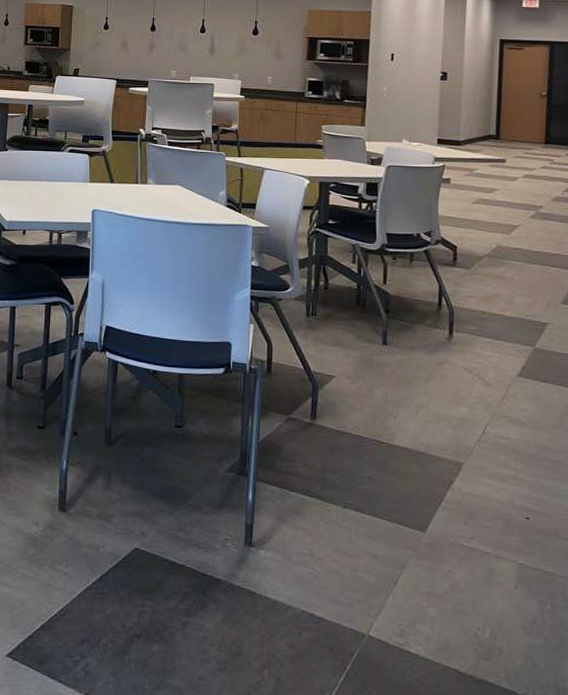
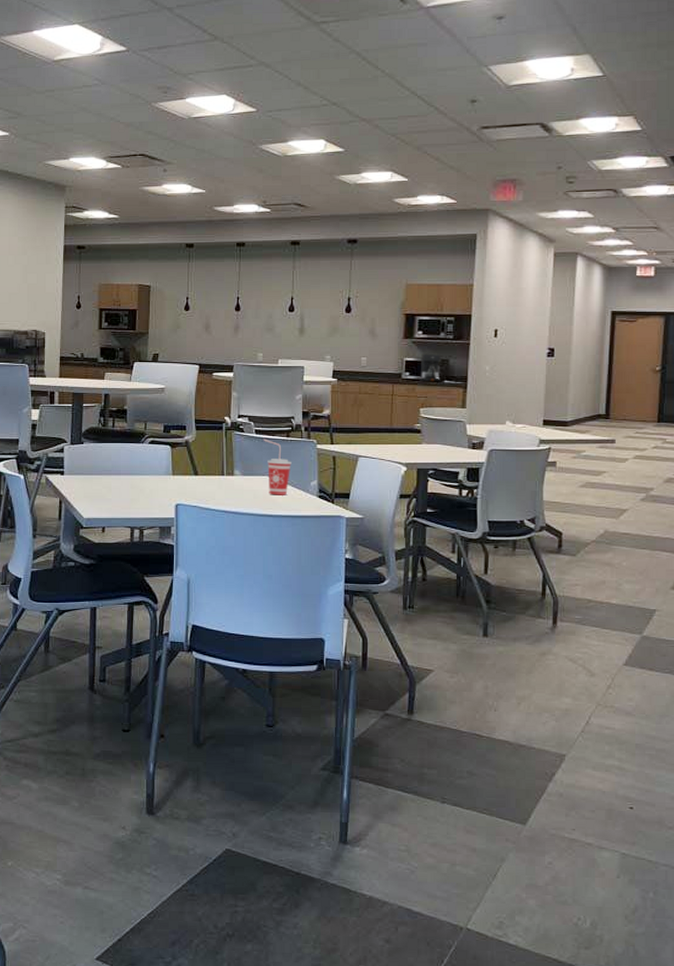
beverage cup: none [175,150,201,204] -> present [263,439,291,495]

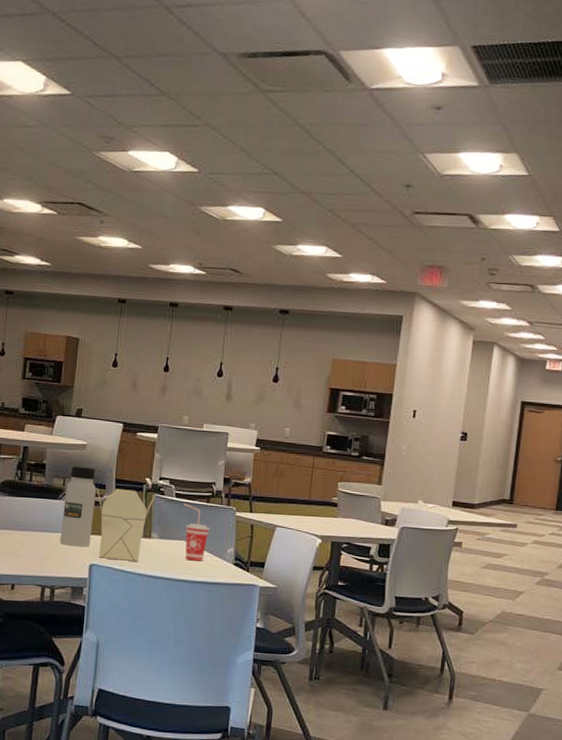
water bottle: none [145,409,177,488] -> present [60,465,97,548]
takeout container: none [177,429,235,499] -> present [96,487,156,561]
coffee maker: present [419,353,441,383] -> none [339,428,361,459]

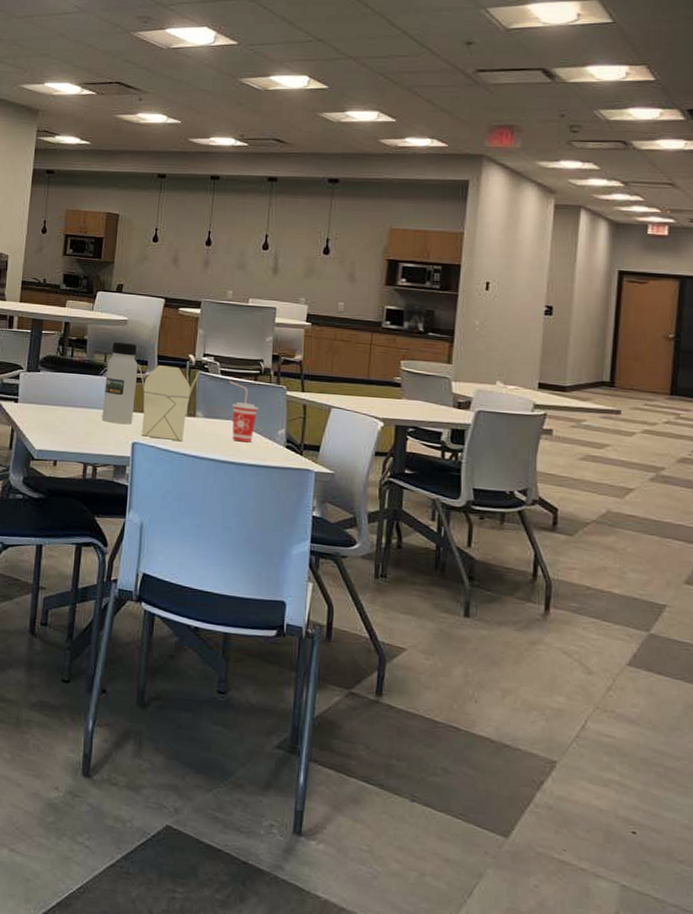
coffee maker: none [339,428,361,459] -> present [400,302,426,335]

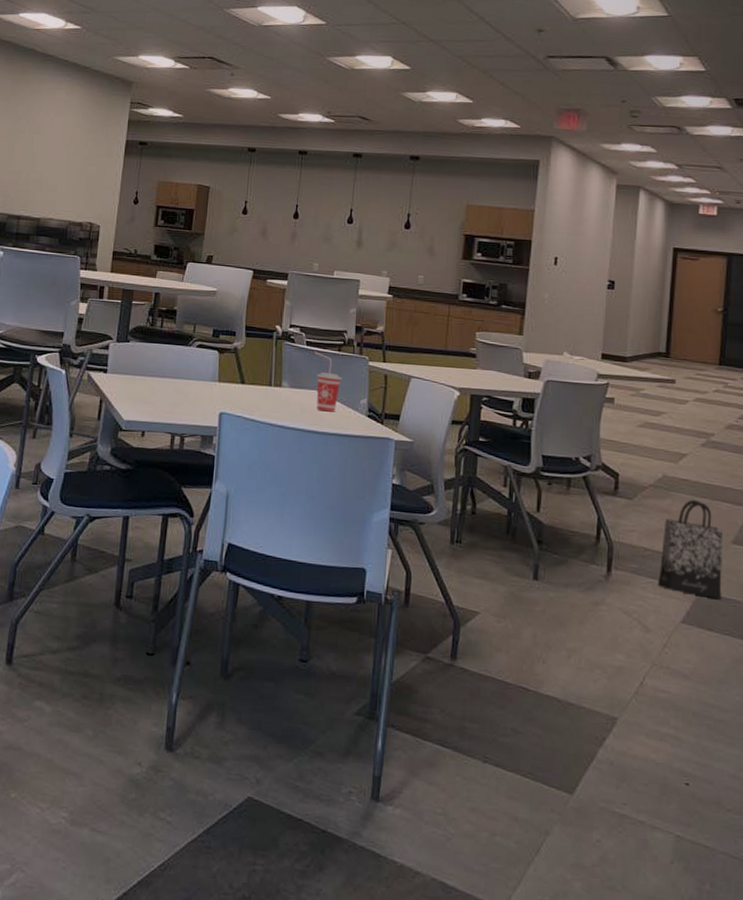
water bottle: present [102,341,138,425] -> none [190,312,227,395]
takeout container: present [138,364,200,441] -> none [226,334,286,411]
coffee maker: present [400,302,426,335] -> none [476,276,499,308]
shopping bag: none [600,537,674,643] -> present [657,500,722,600]

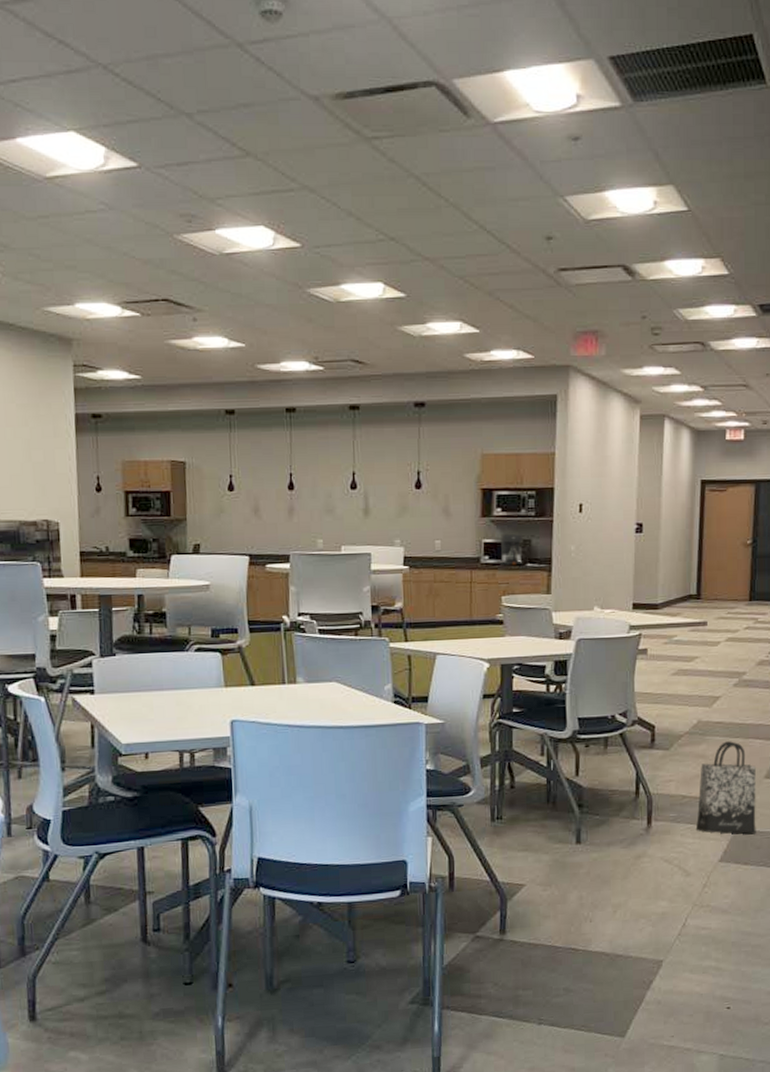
beverage cup: present [313,351,342,412] -> none [328,639,362,704]
coffee maker: none [476,276,499,308] -> present [499,533,523,567]

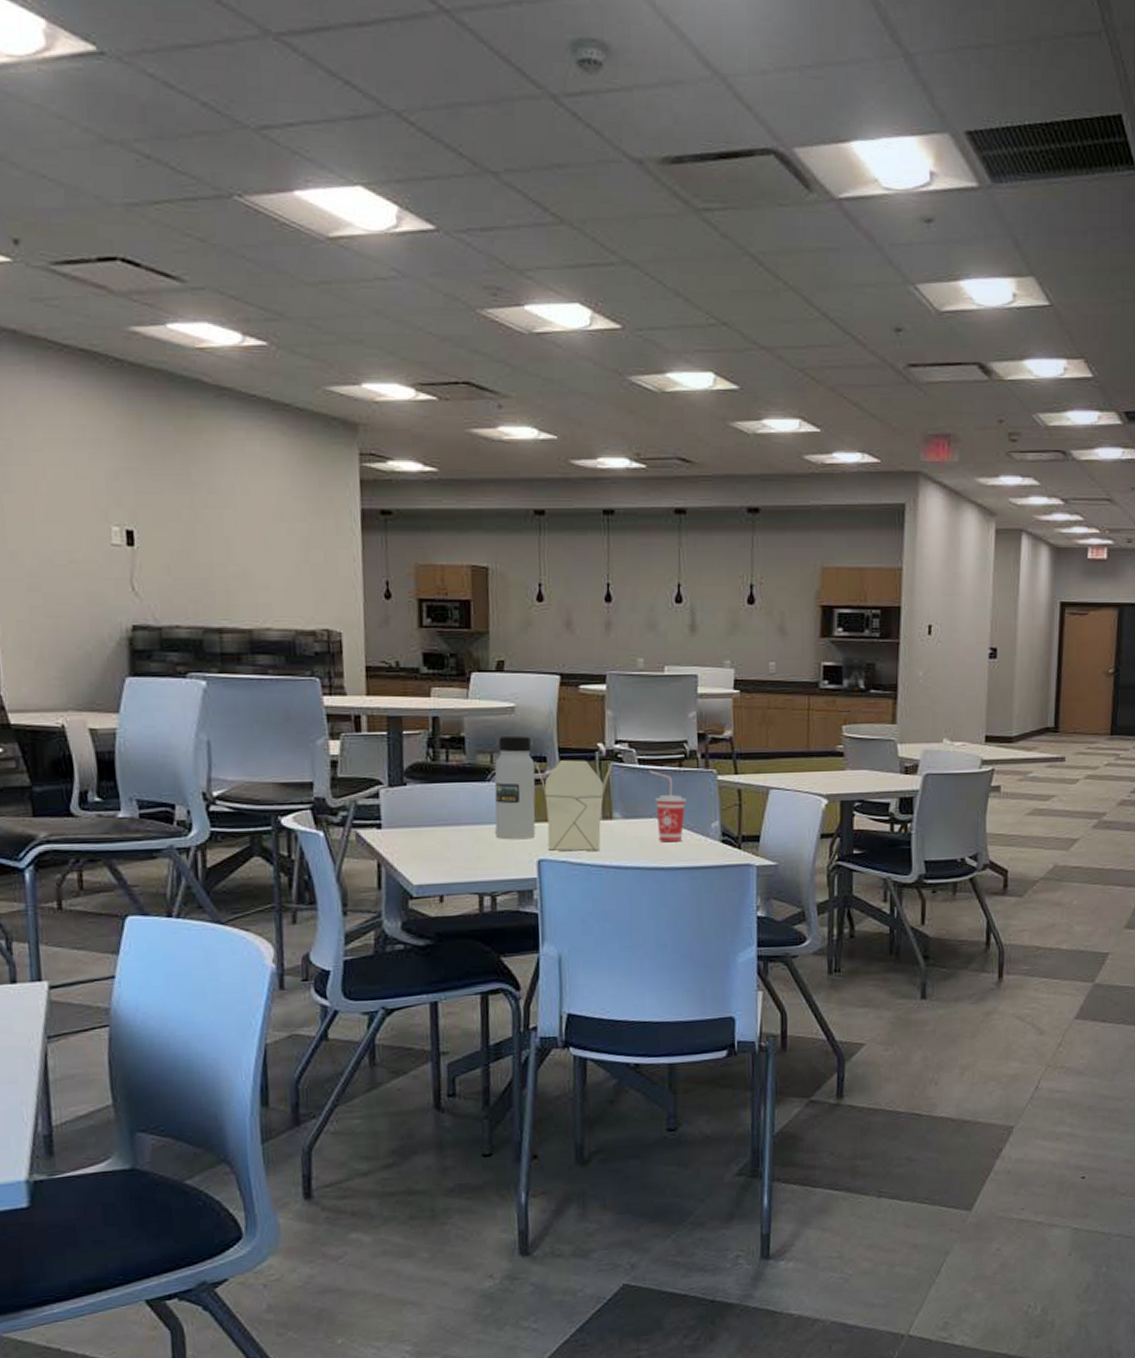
water bottle: none [192,610,229,703] -> present [494,735,536,840]
takeout container: none [227,631,296,713] -> present [535,760,612,851]
beverage cup: none [328,639,362,704] -> present [648,770,686,843]
shopping bag: present [695,741,756,835] -> none [1050,888,1115,990]

